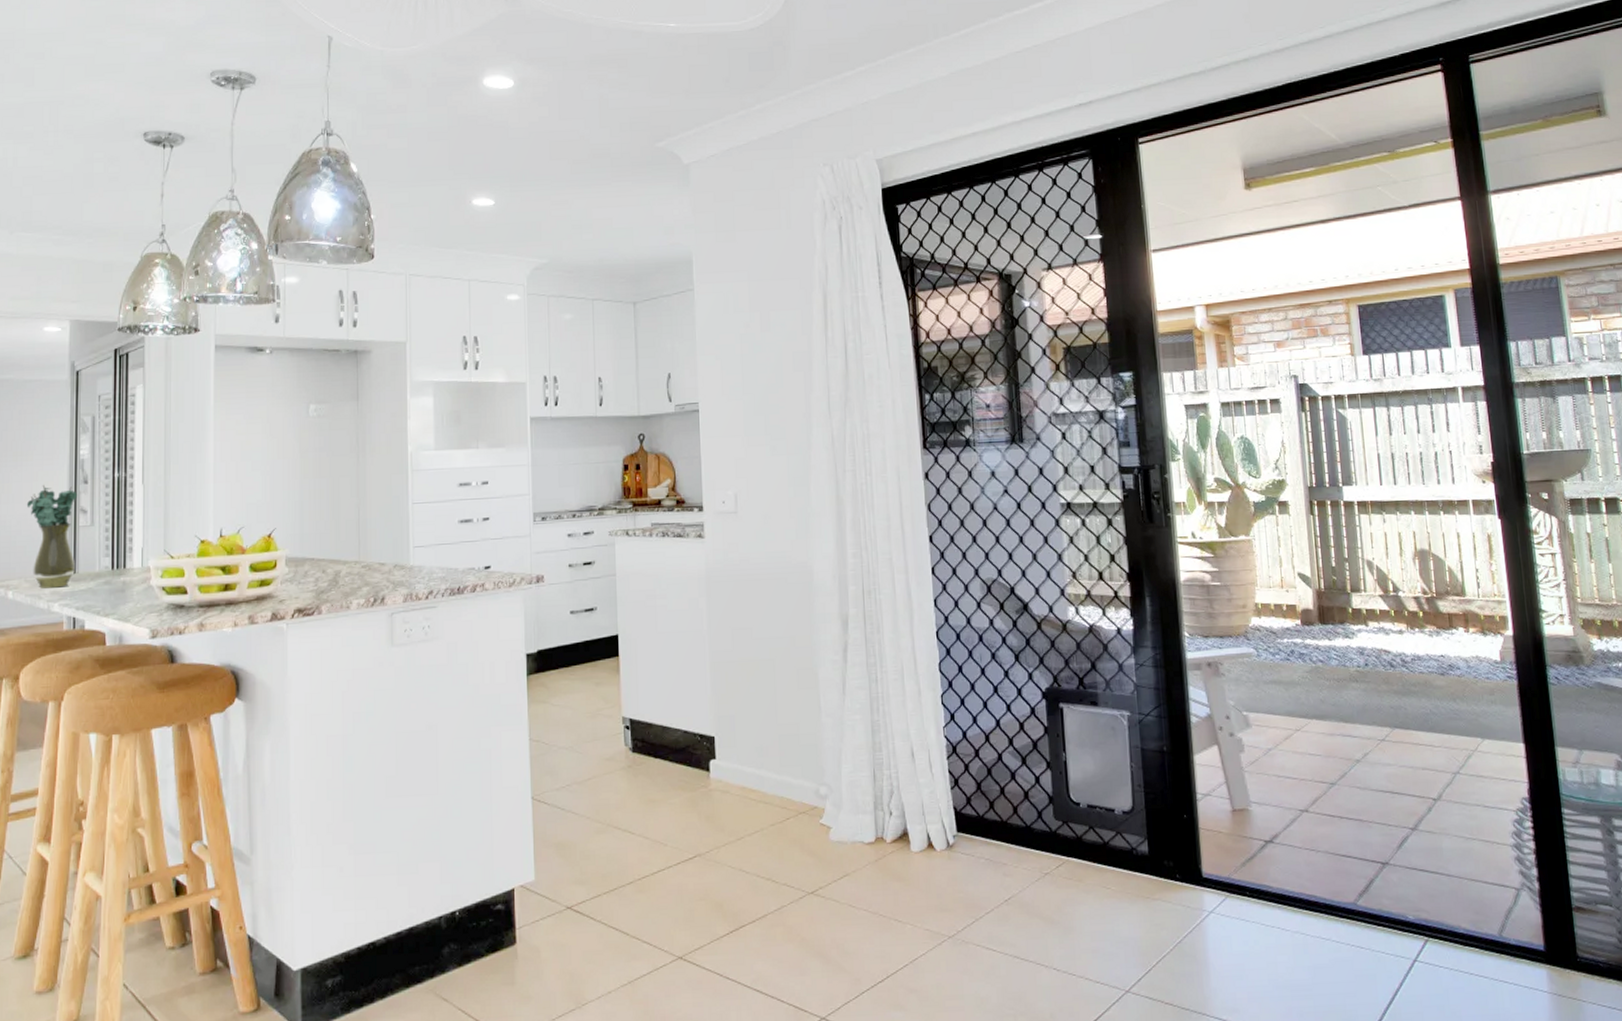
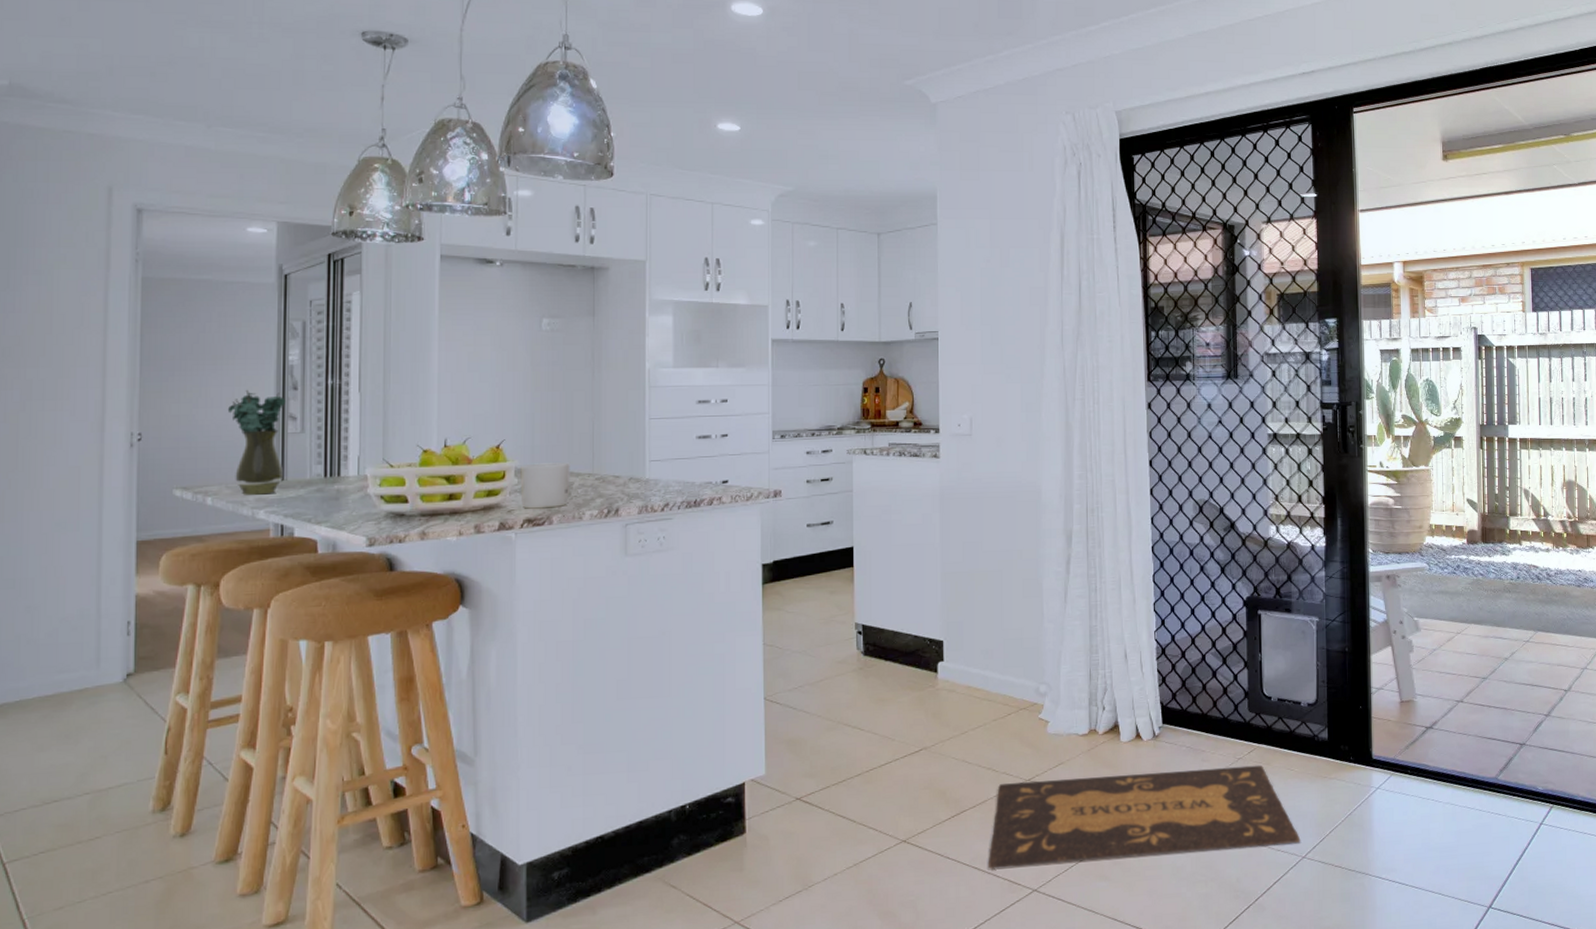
mug: none [291,550,338,599] -> present [520,462,570,509]
doormat: none [770,881,1123,992] -> present [988,764,1301,869]

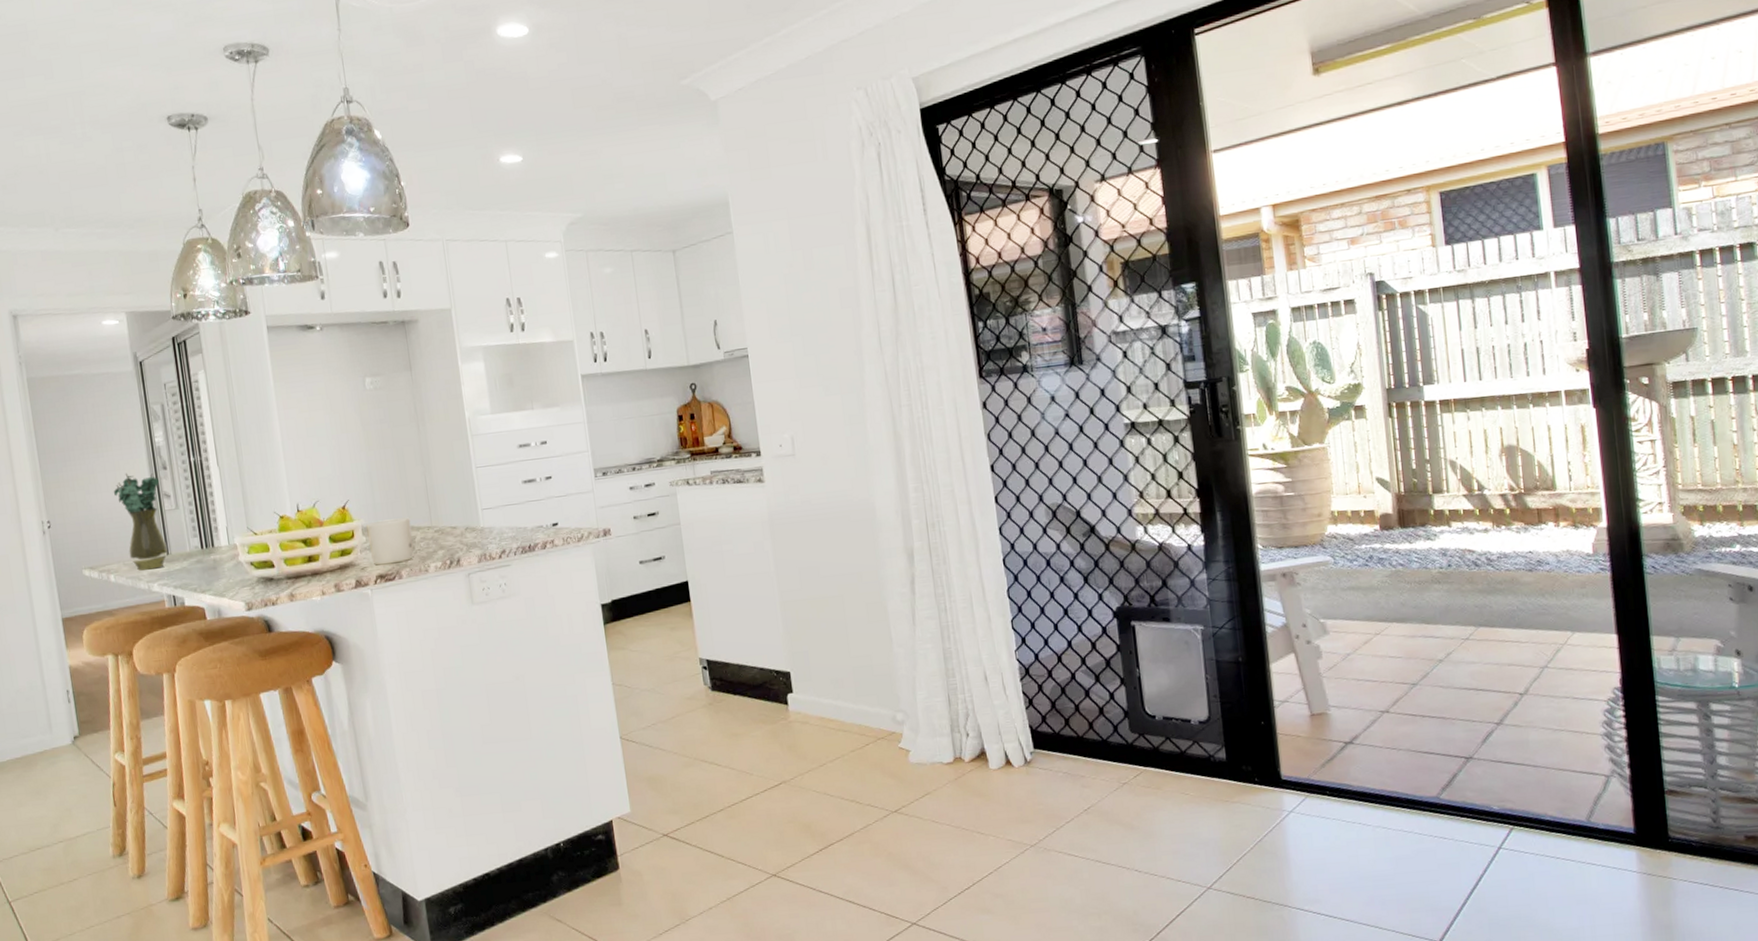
doormat: present [988,764,1301,869] -> none [861,789,1204,902]

